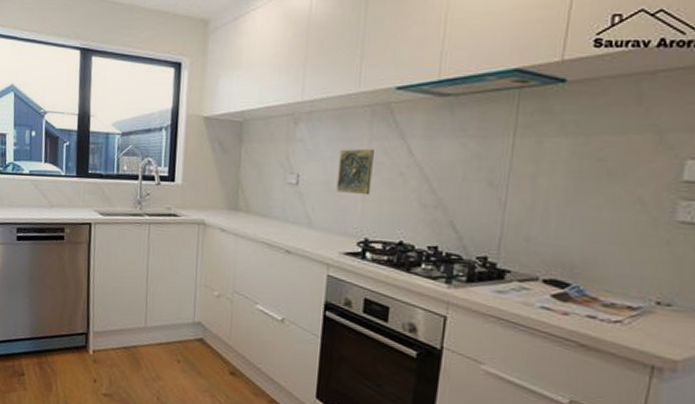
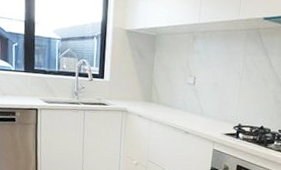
decorative tile: present [336,148,374,196] -> none [221,60,247,94]

